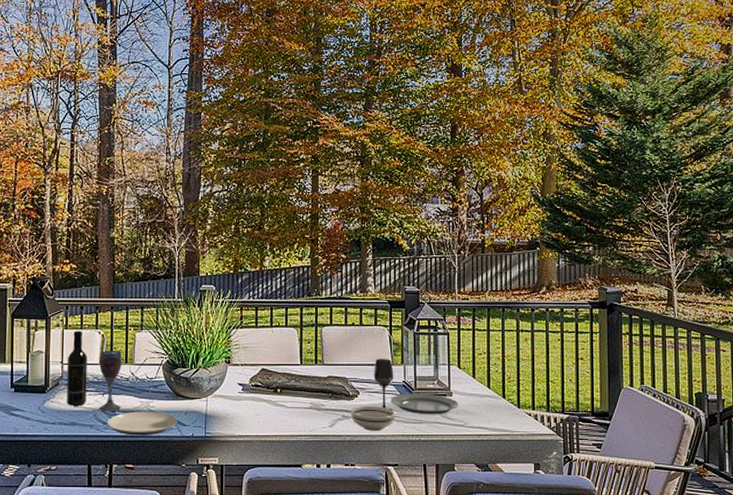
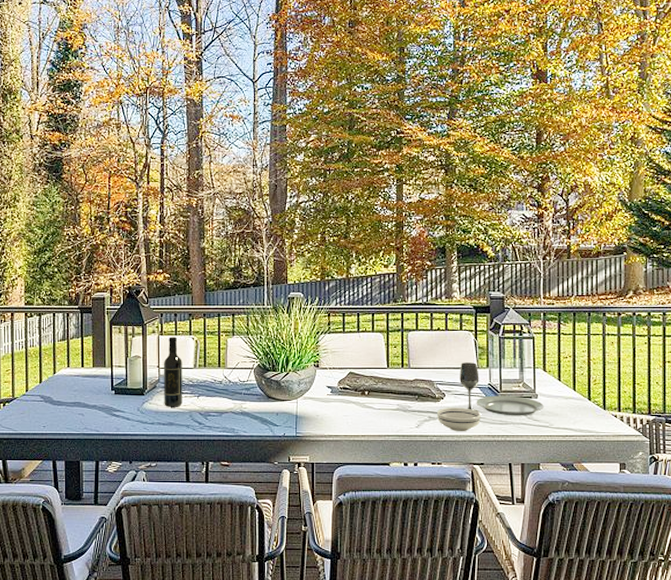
cup: present [98,350,123,412] -> none [194,355,216,413]
plate: present [107,411,177,436] -> none [203,412,269,435]

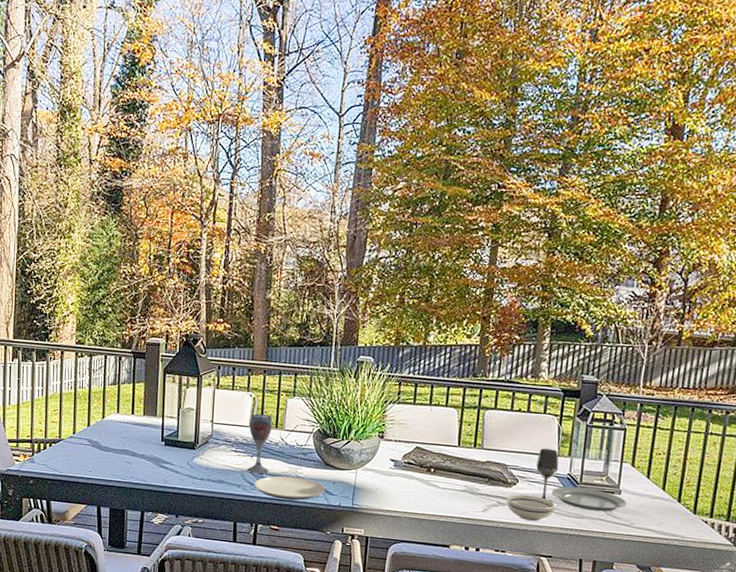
wine bottle: present [164,337,182,407] -> none [215,391,238,465]
cup: none [194,355,216,413] -> present [246,413,273,474]
plate: none [203,412,269,435] -> present [255,476,325,501]

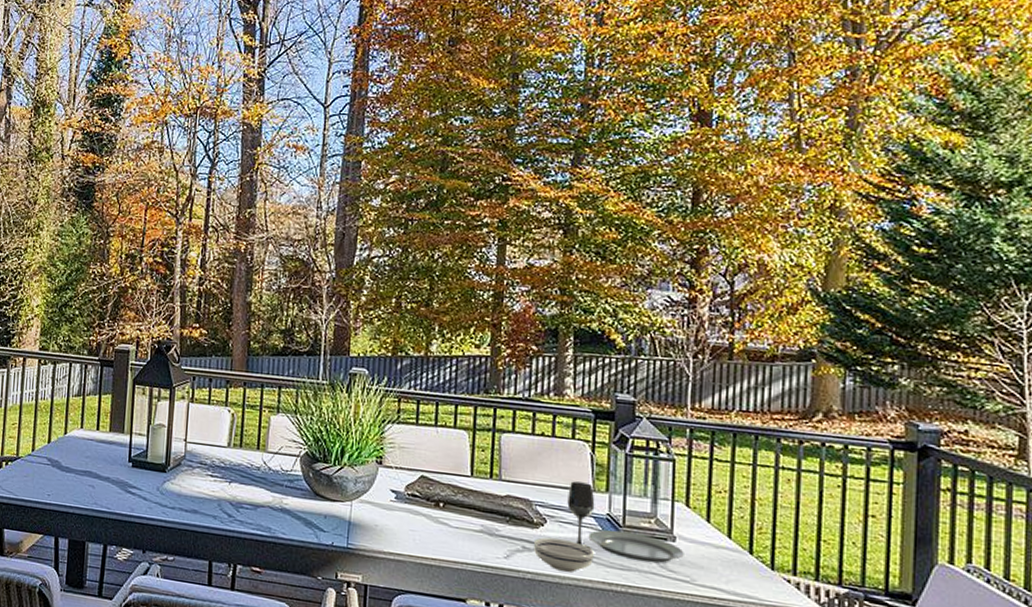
cup: present [246,413,273,474] -> none [223,432,254,504]
plate: present [255,476,325,501] -> none [233,506,315,537]

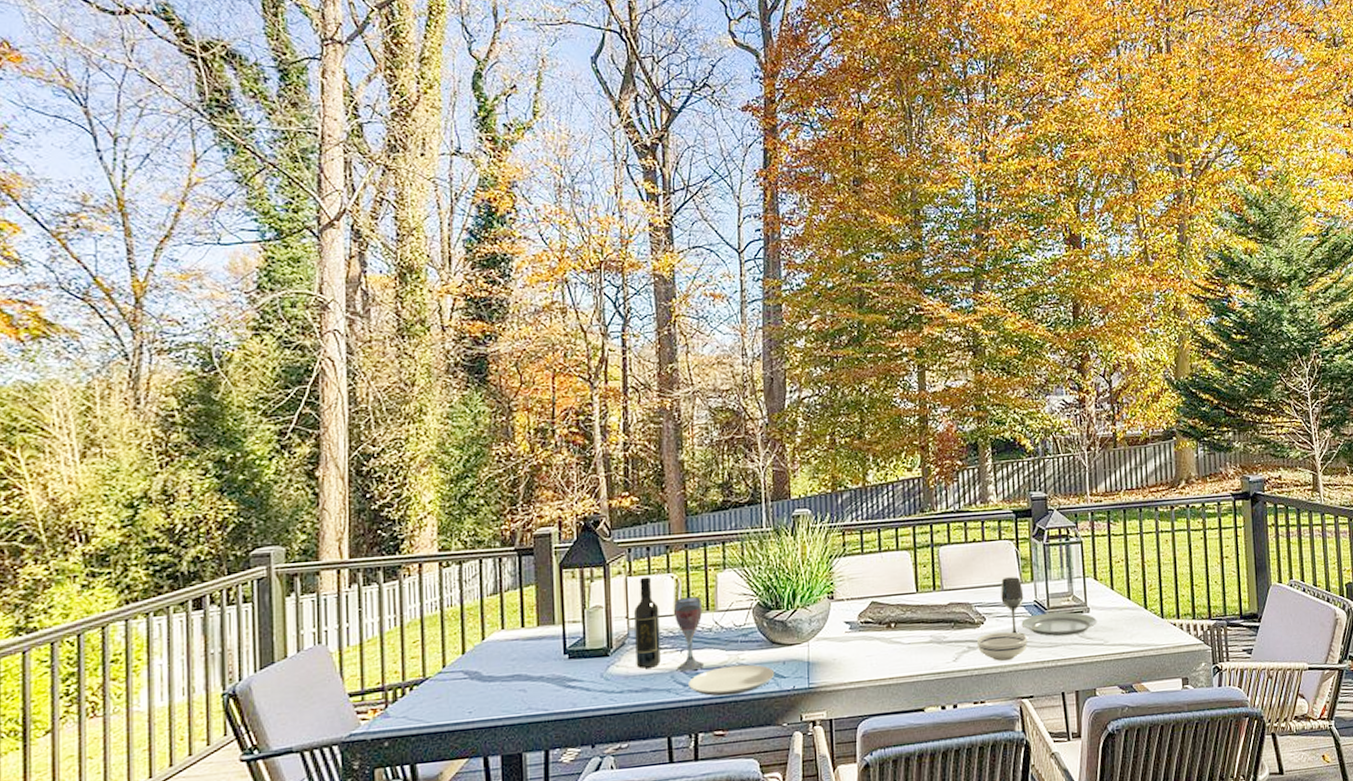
wine bottle: none [188,405,214,492] -> present [634,576,661,669]
cup: none [223,432,254,504] -> present [674,596,705,672]
plate: none [233,506,315,537] -> present [689,664,774,697]

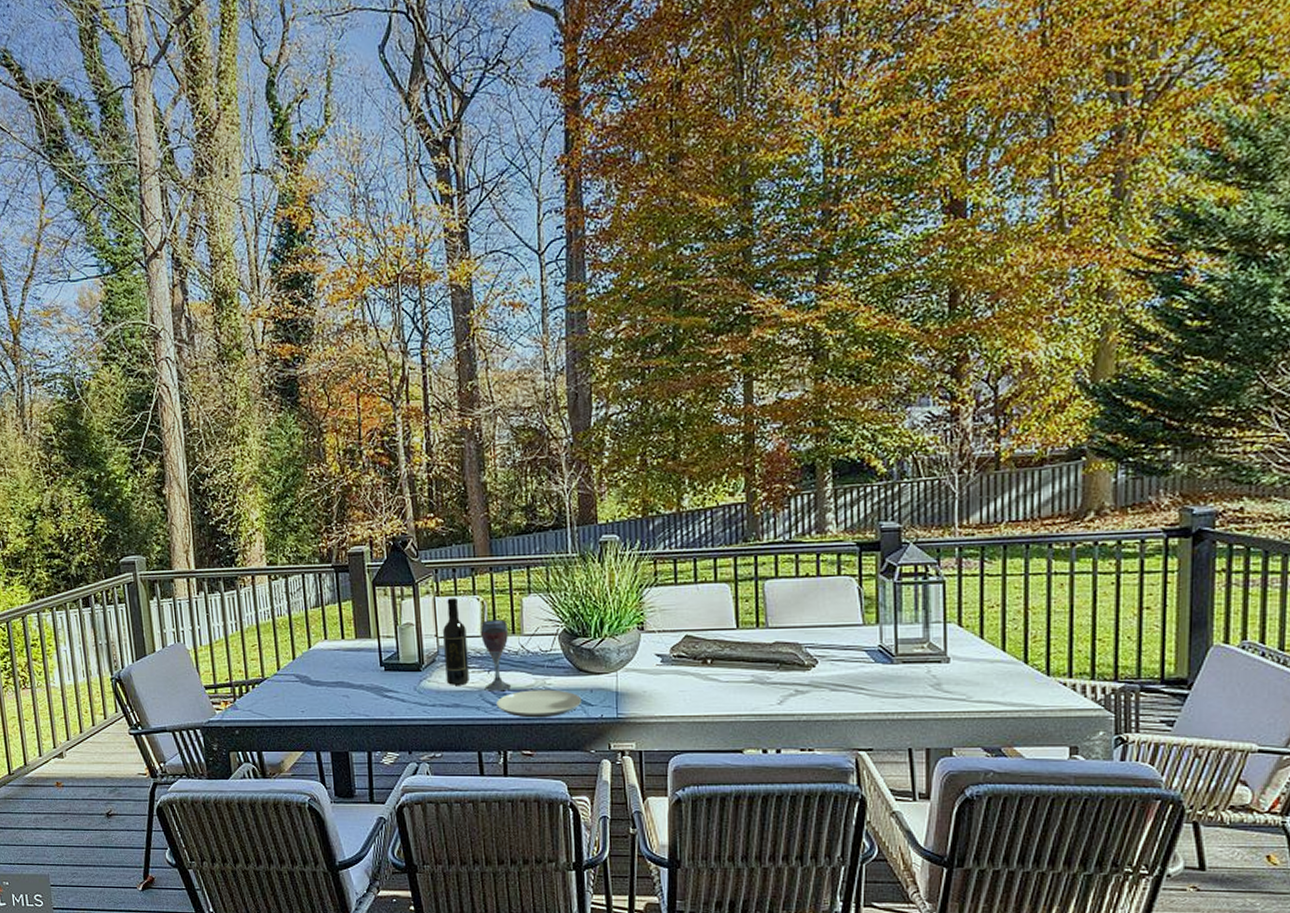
bowl: present [977,632,1028,661] -> none [807,678,868,708]
wine glass: present [1000,577,1026,636] -> none [837,618,866,683]
plate: present [1021,612,1097,637] -> none [861,660,959,687]

